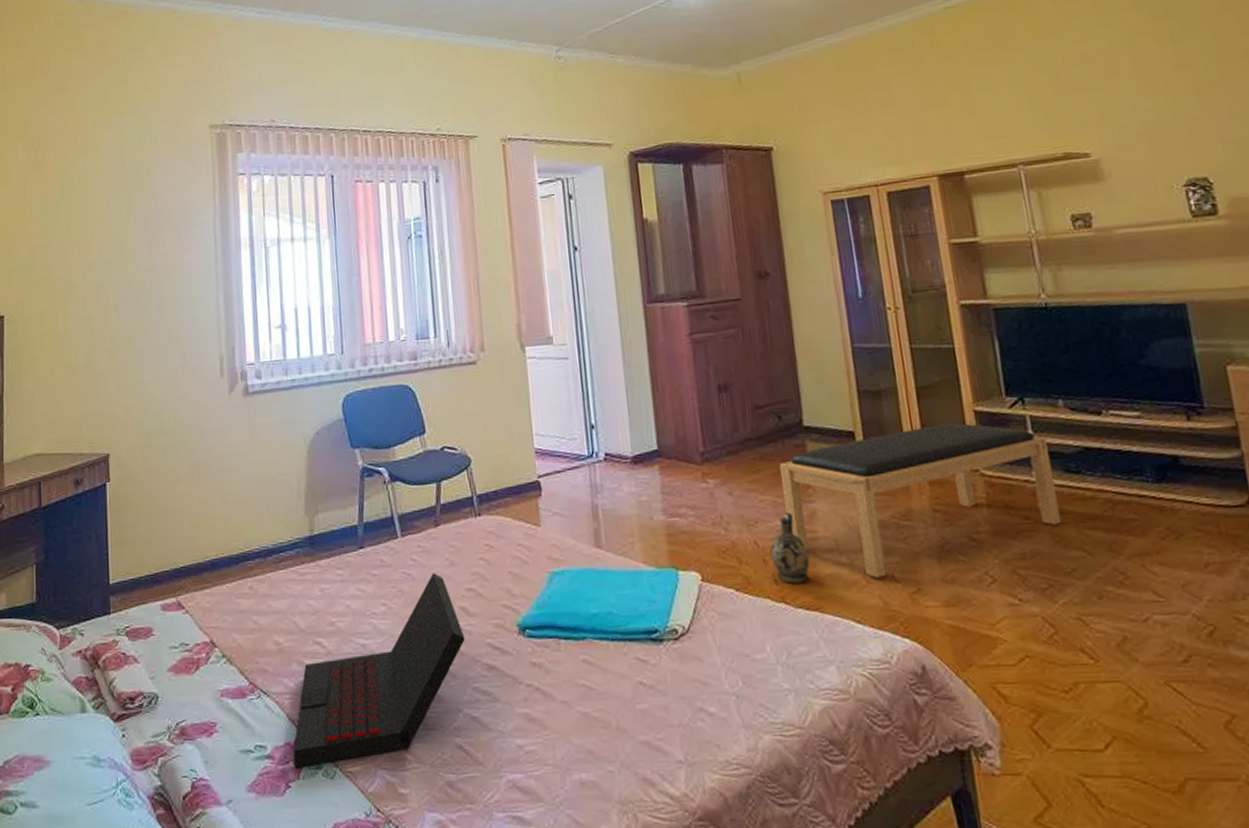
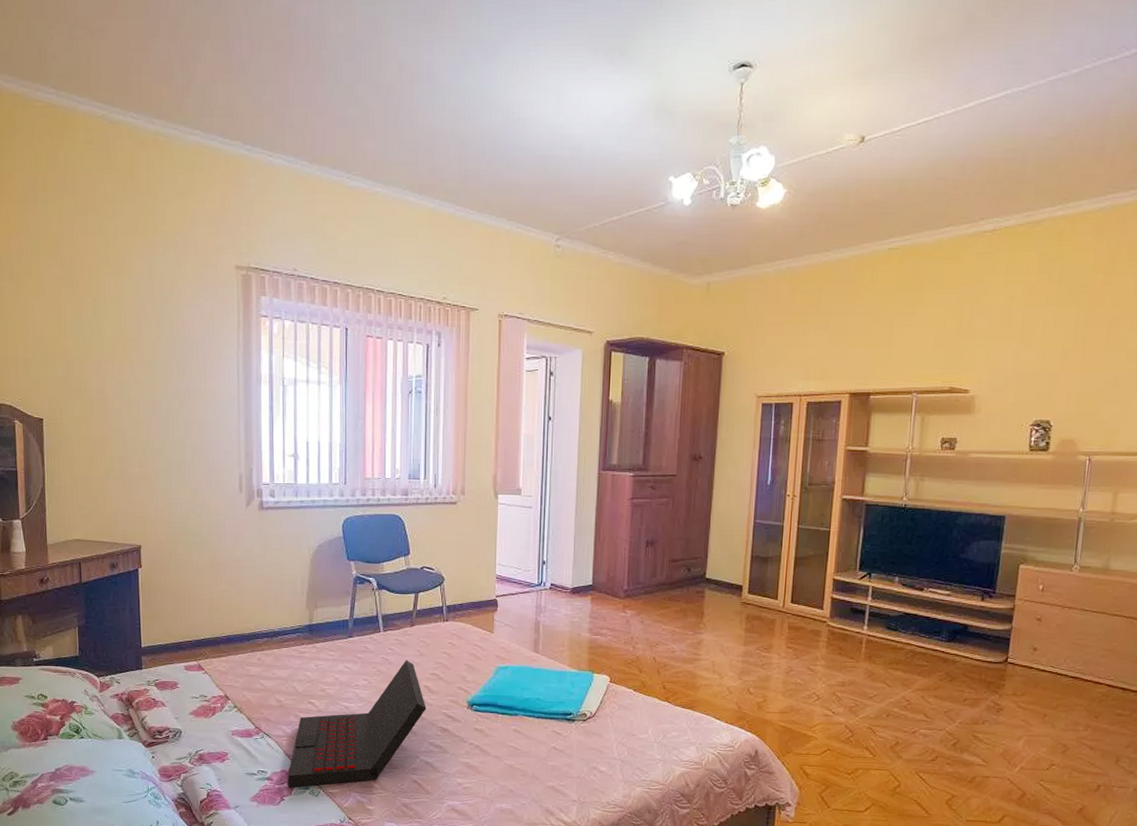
ceramic jug: present [770,511,810,584] -> none [664,639,692,689]
bench: present [780,422,1061,578] -> none [680,586,880,690]

